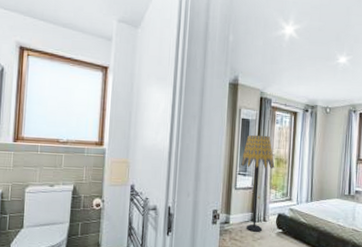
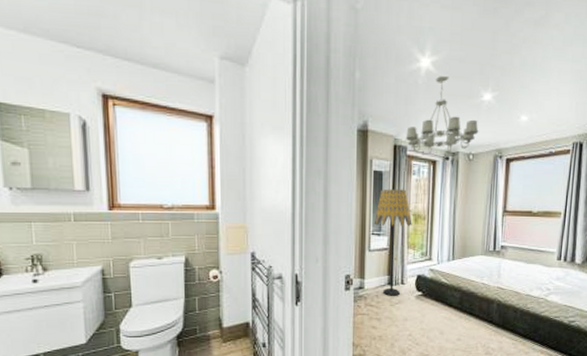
chandelier: none [271,41,335,106] -> present [406,76,479,153]

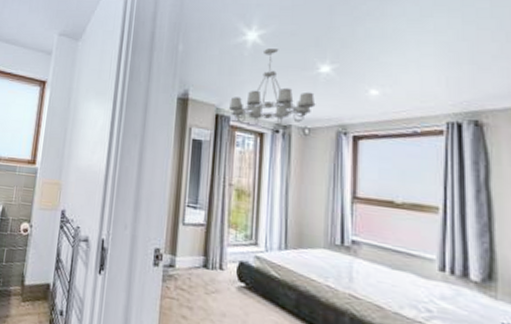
floor lamp: present [373,189,412,296] -> none [189,159,235,283]

